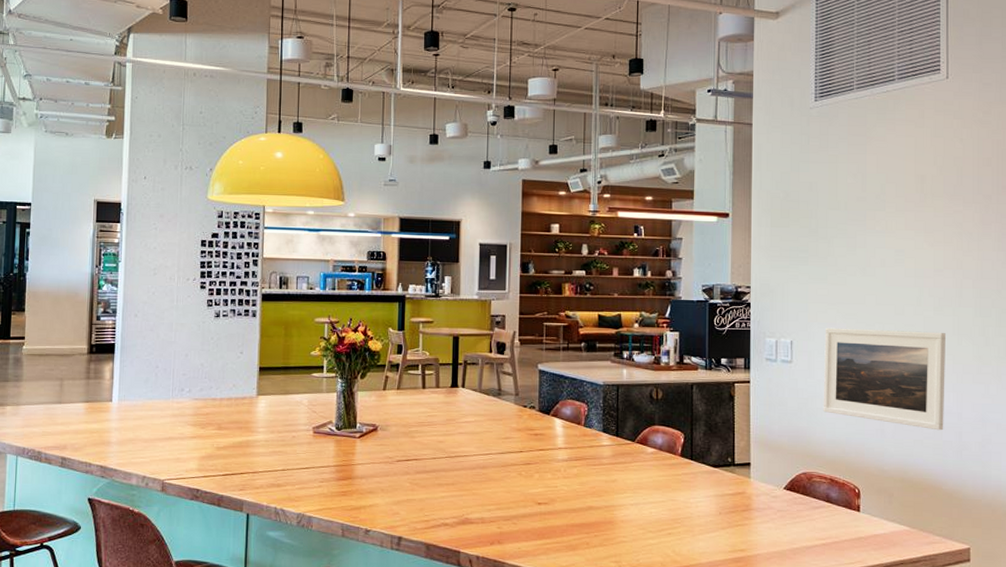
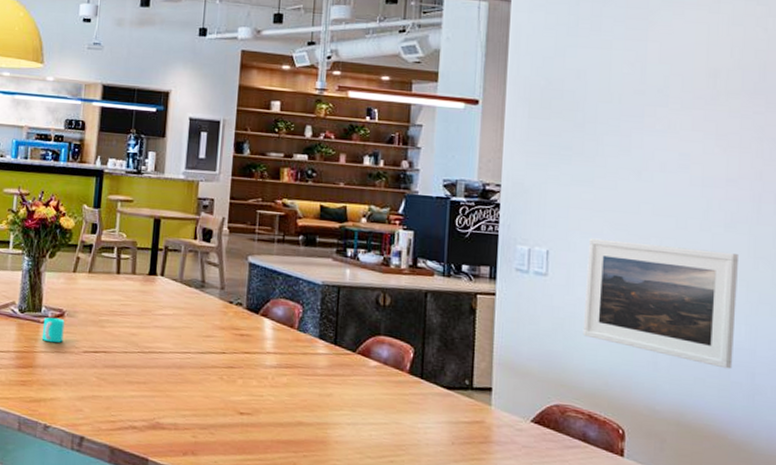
cup: none [358,432,378,455] -> present [41,317,65,343]

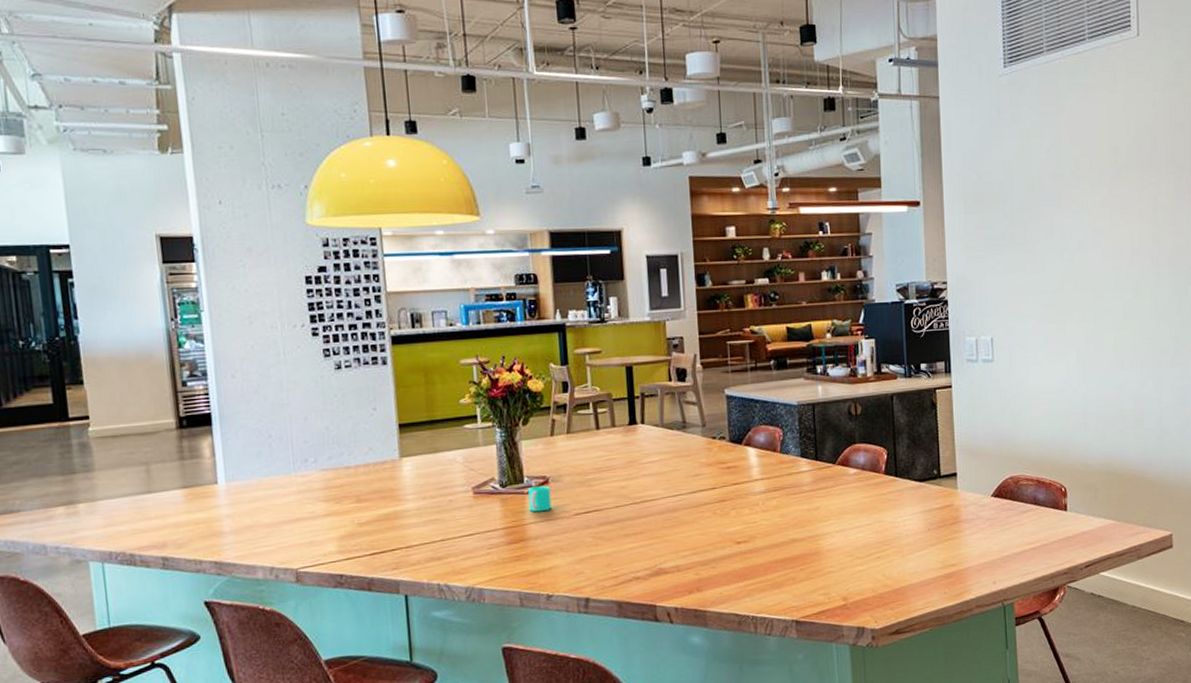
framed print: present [582,238,738,369] -> none [1025,315,1145,419]

